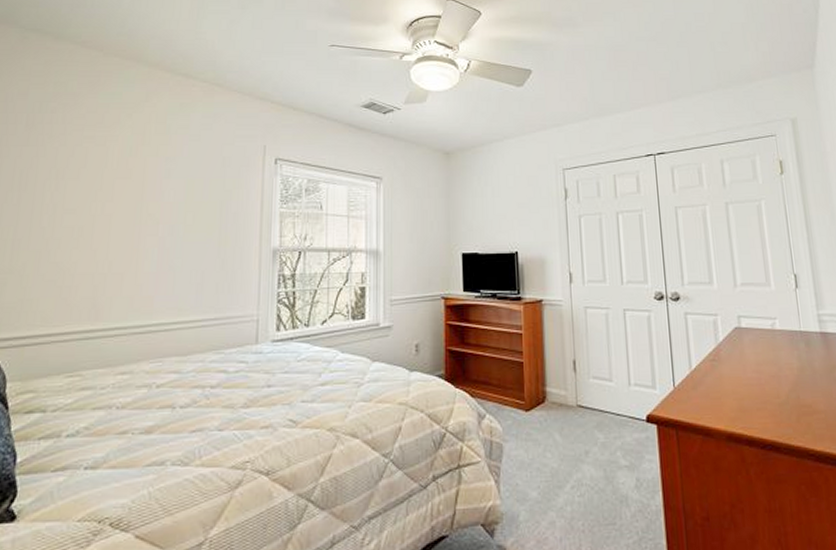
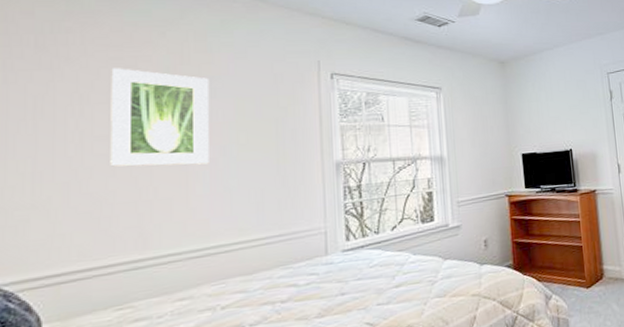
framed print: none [75,146,165,243] -> present [110,68,210,167]

